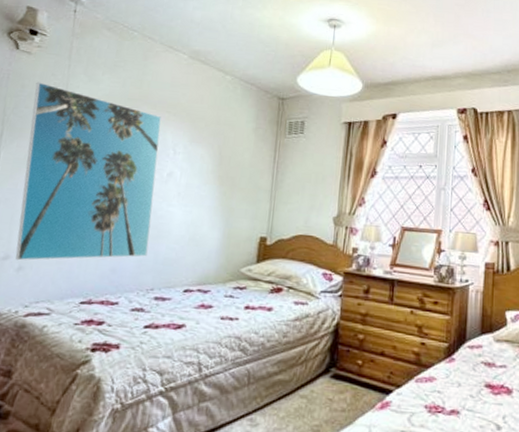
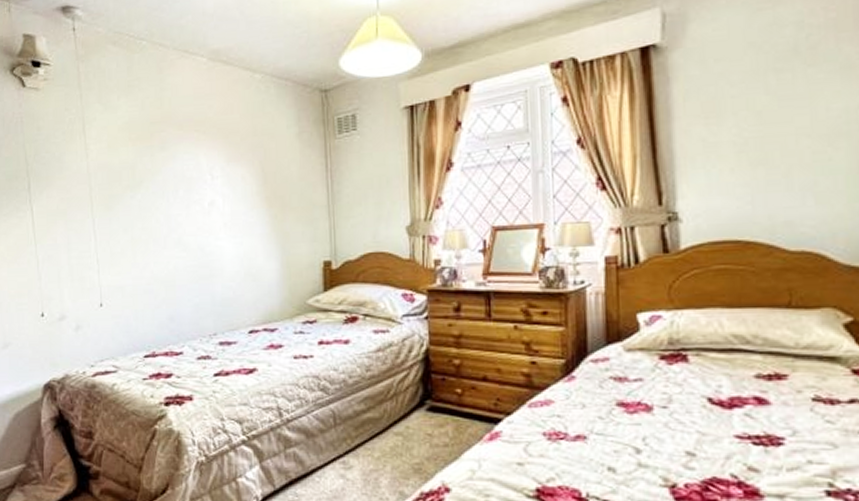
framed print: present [15,82,162,261] -> none [51,120,203,320]

